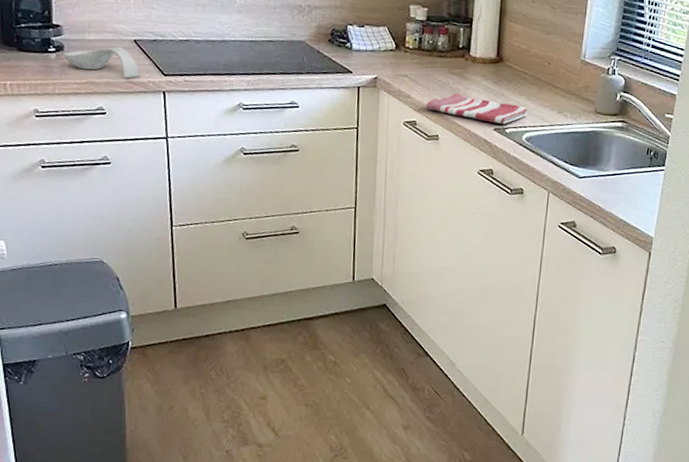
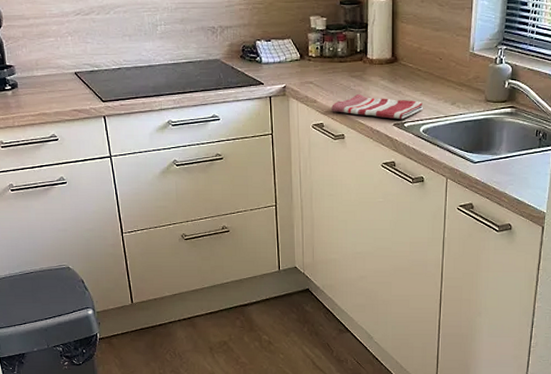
spoon rest: present [64,46,140,79] -> none [18,79,83,107]

